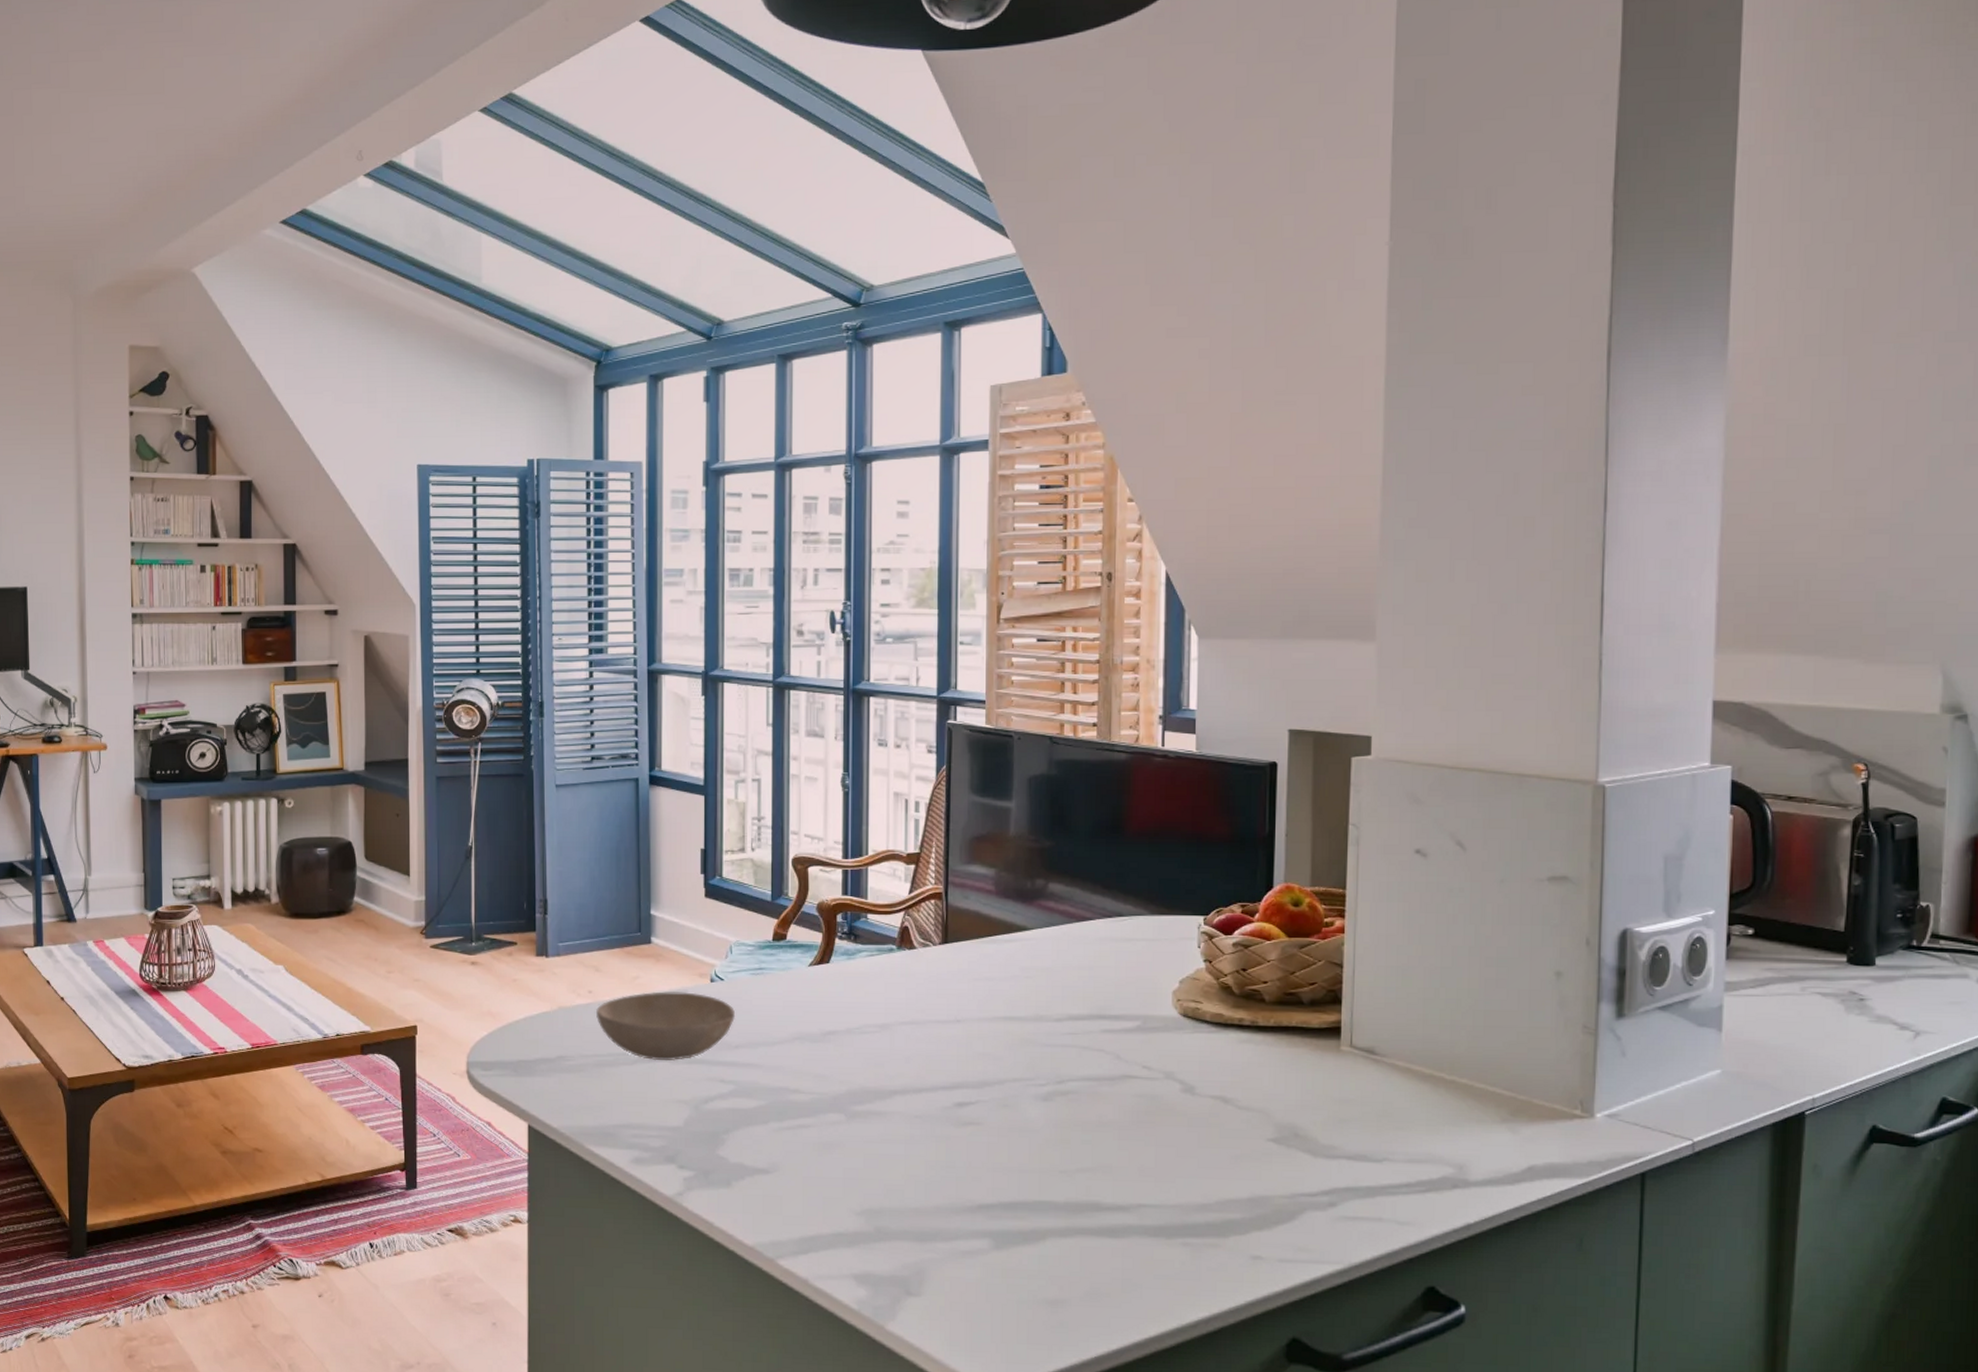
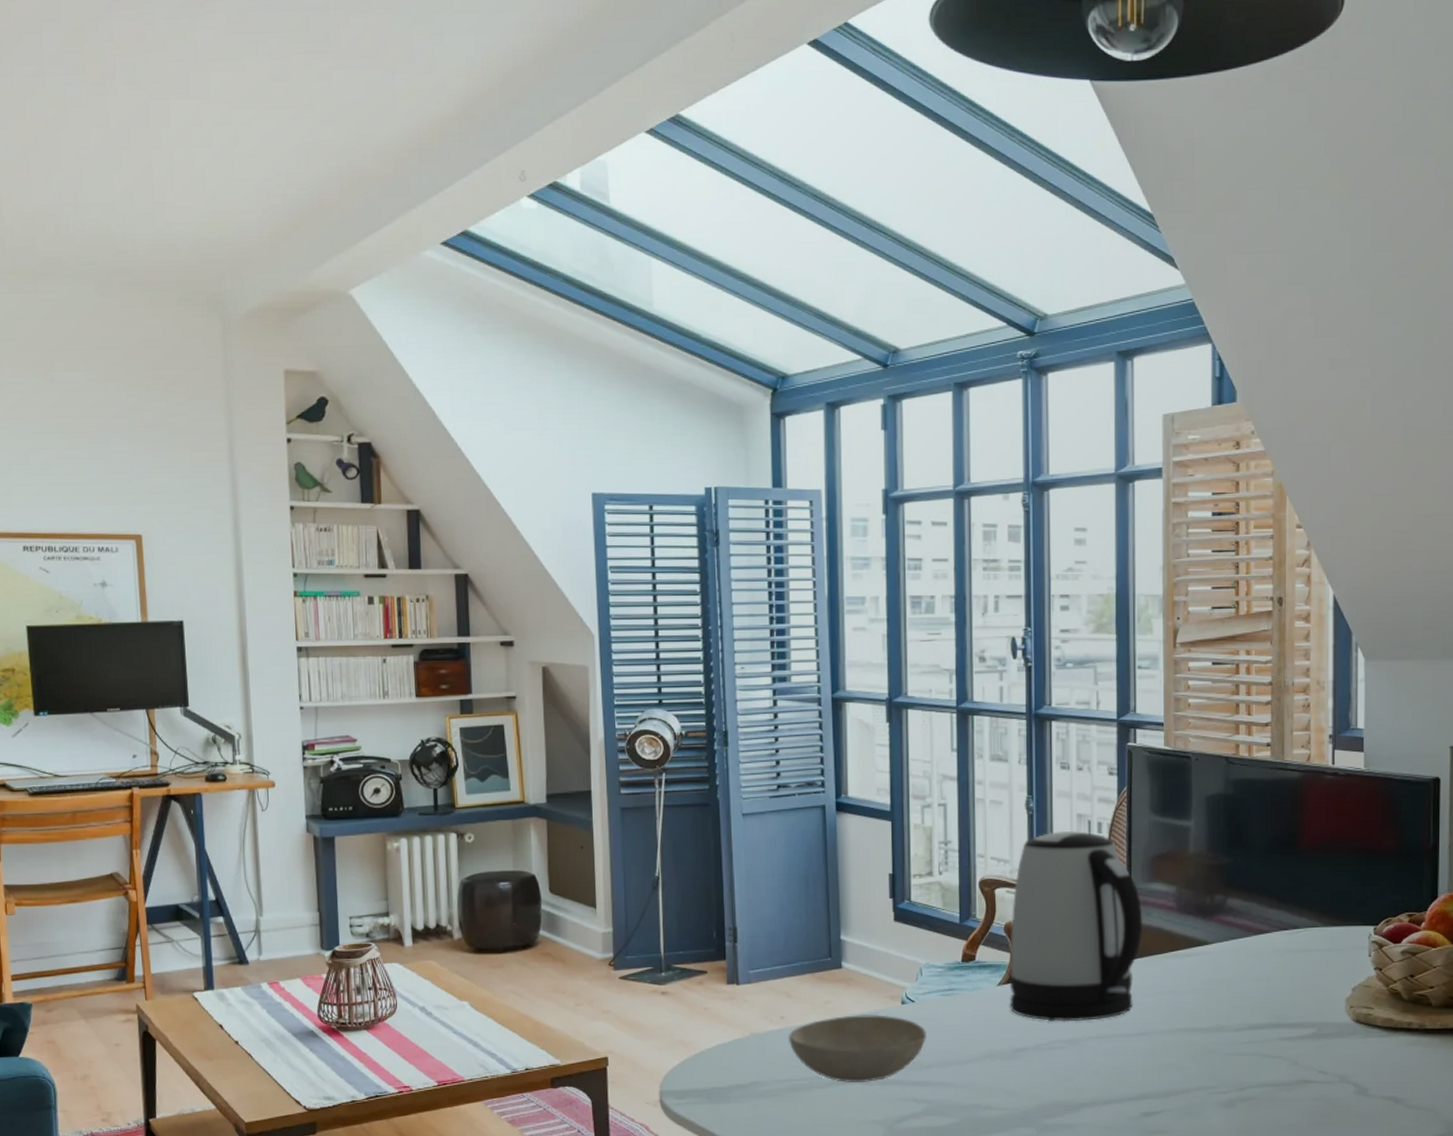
kettle: none [821,808,960,1006] -> present [1009,830,1143,1022]

